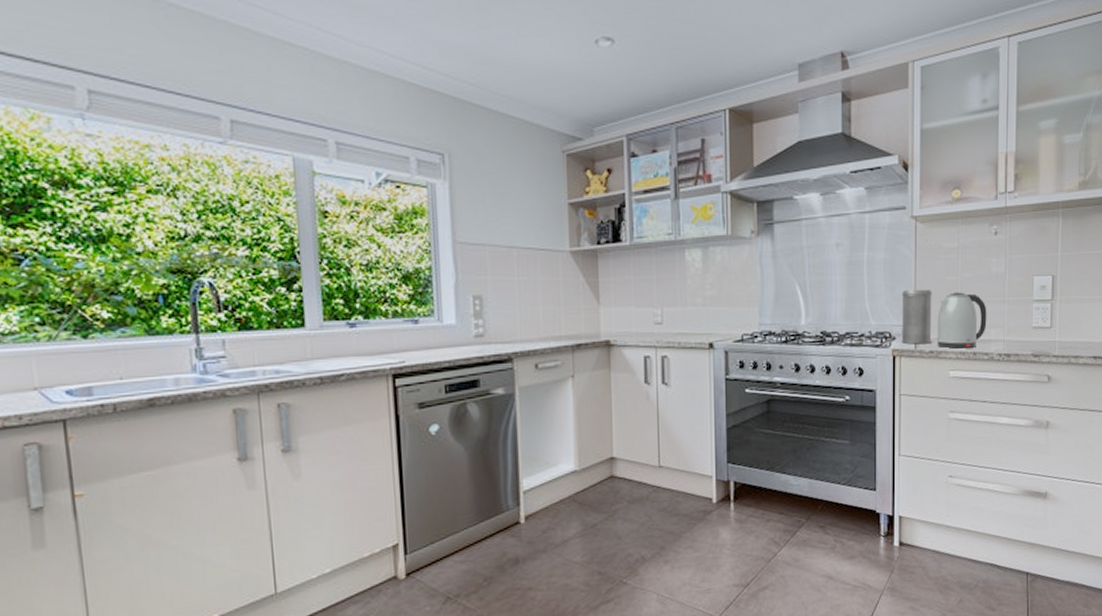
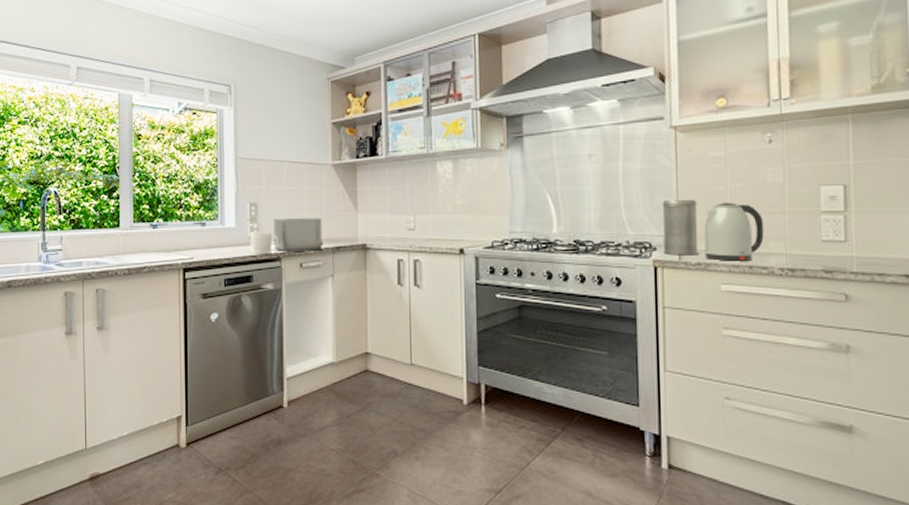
mug: none [474,328,509,355] -> present [250,231,278,254]
toaster: none [502,312,562,352] -> present [274,218,324,252]

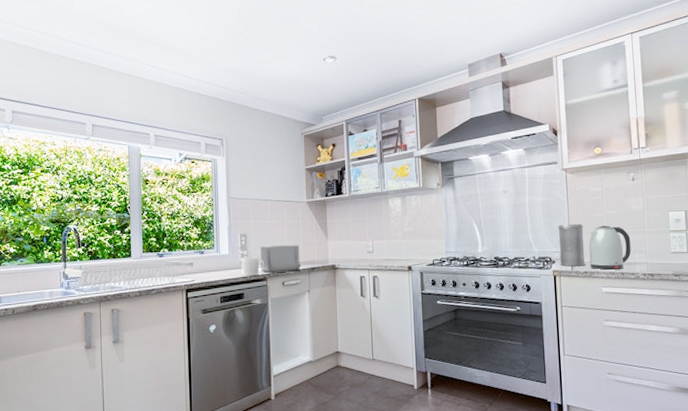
dish rack: none [43,233,192,270] -> present [64,260,193,295]

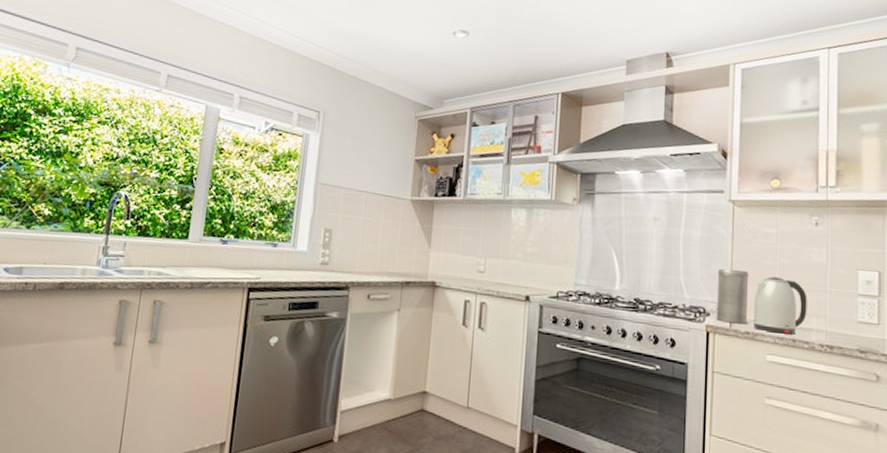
dish rack: present [64,260,193,295] -> none [104,242,262,279]
mug: present [241,257,264,276] -> none [319,257,349,282]
toaster: present [260,245,301,274] -> none [344,247,395,284]

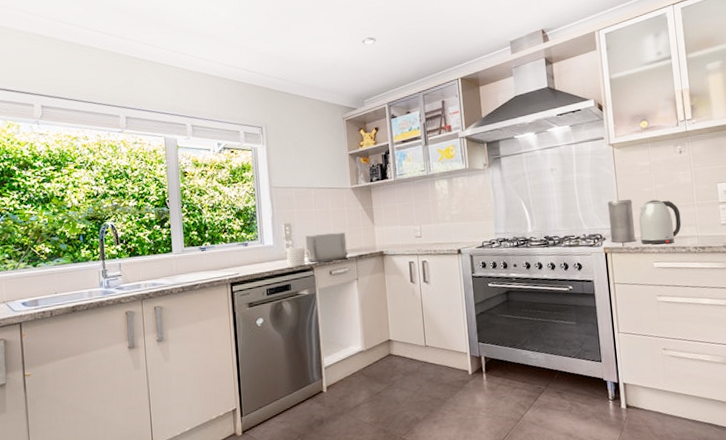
mug: none [319,257,349,282] -> present [286,246,311,267]
toaster: none [344,247,395,284] -> present [305,232,348,263]

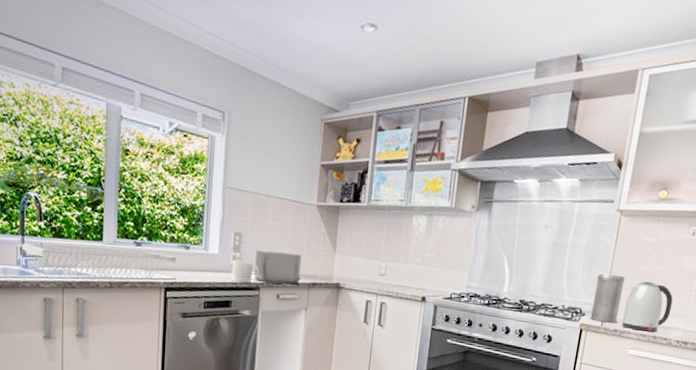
dish rack: none [103,254,237,293] -> present [22,243,176,279]

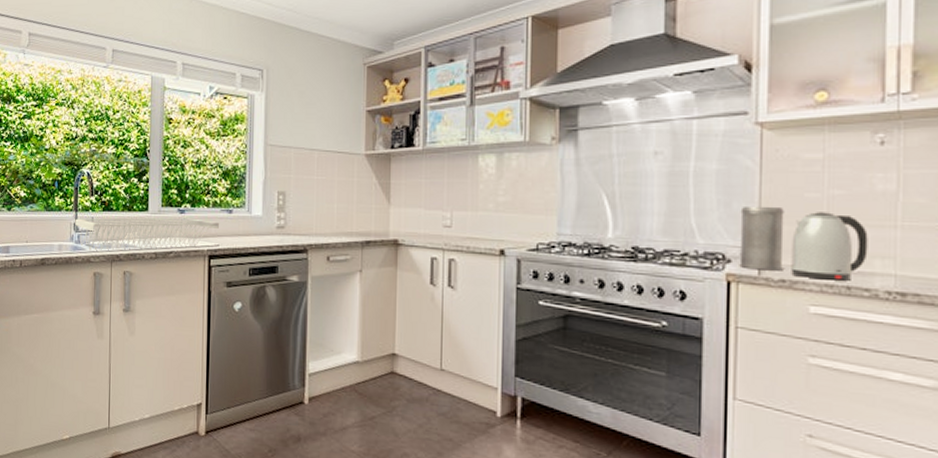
mug: present [231,260,259,283] -> none [276,221,305,245]
toaster: present [254,250,302,285] -> none [301,209,353,245]

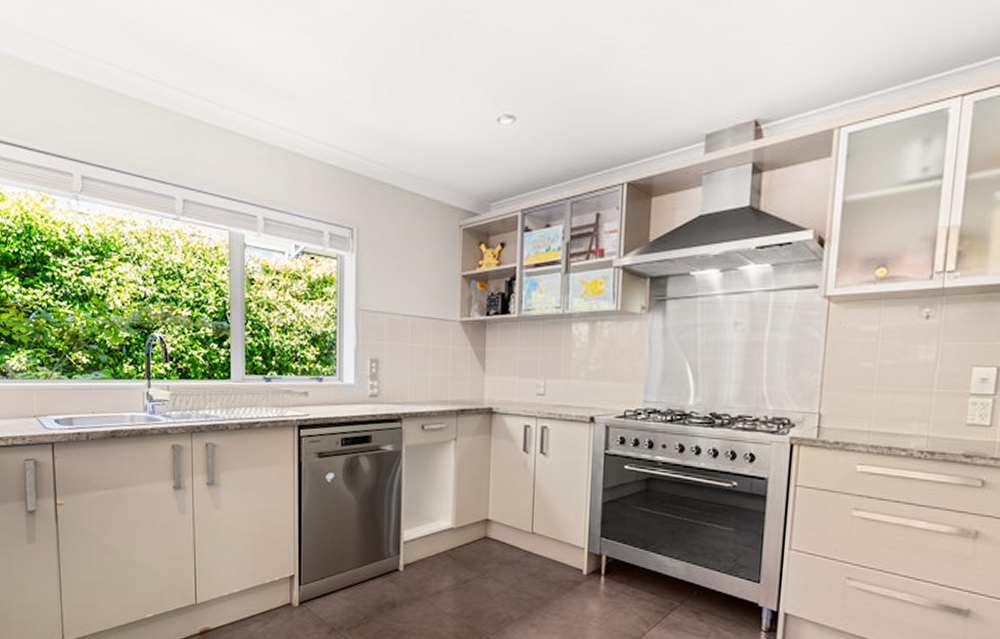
canister: present [739,205,784,271] -> none [801,374,843,434]
kettle: present [791,212,868,281] -> none [844,380,909,442]

